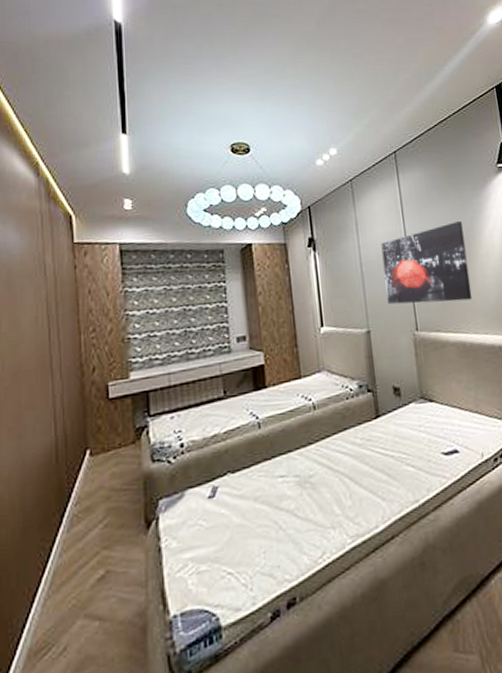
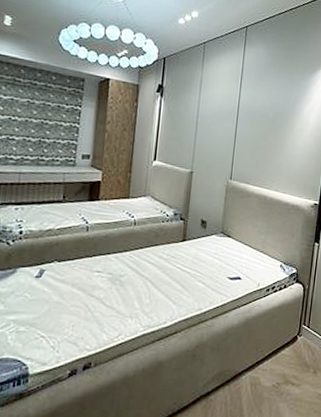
wall art: present [381,221,473,305] -> none [212,97,288,164]

